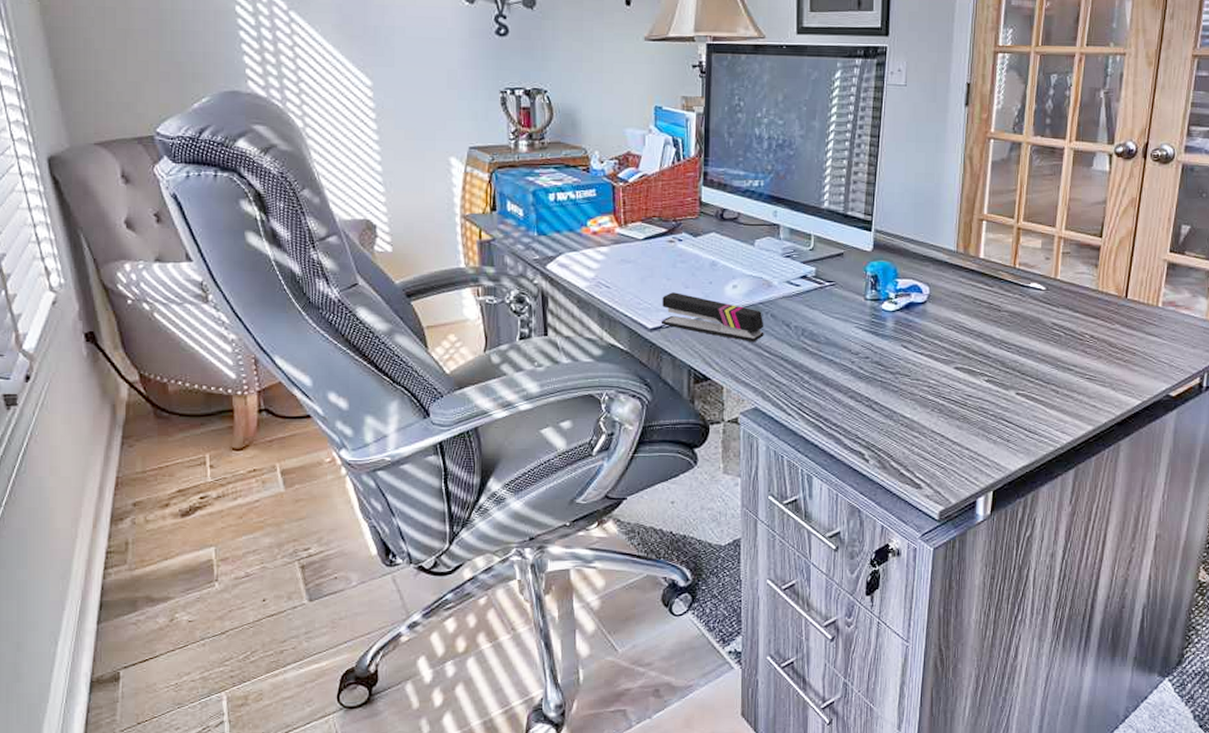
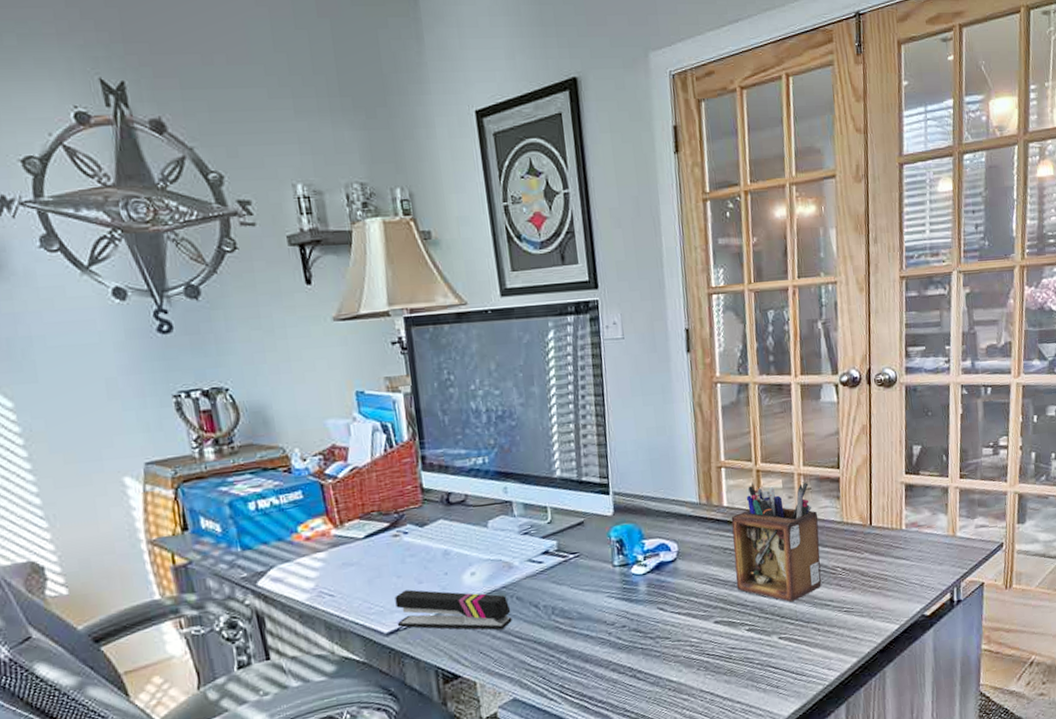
desk organizer: none [981,238,1073,361] -> present [731,482,822,603]

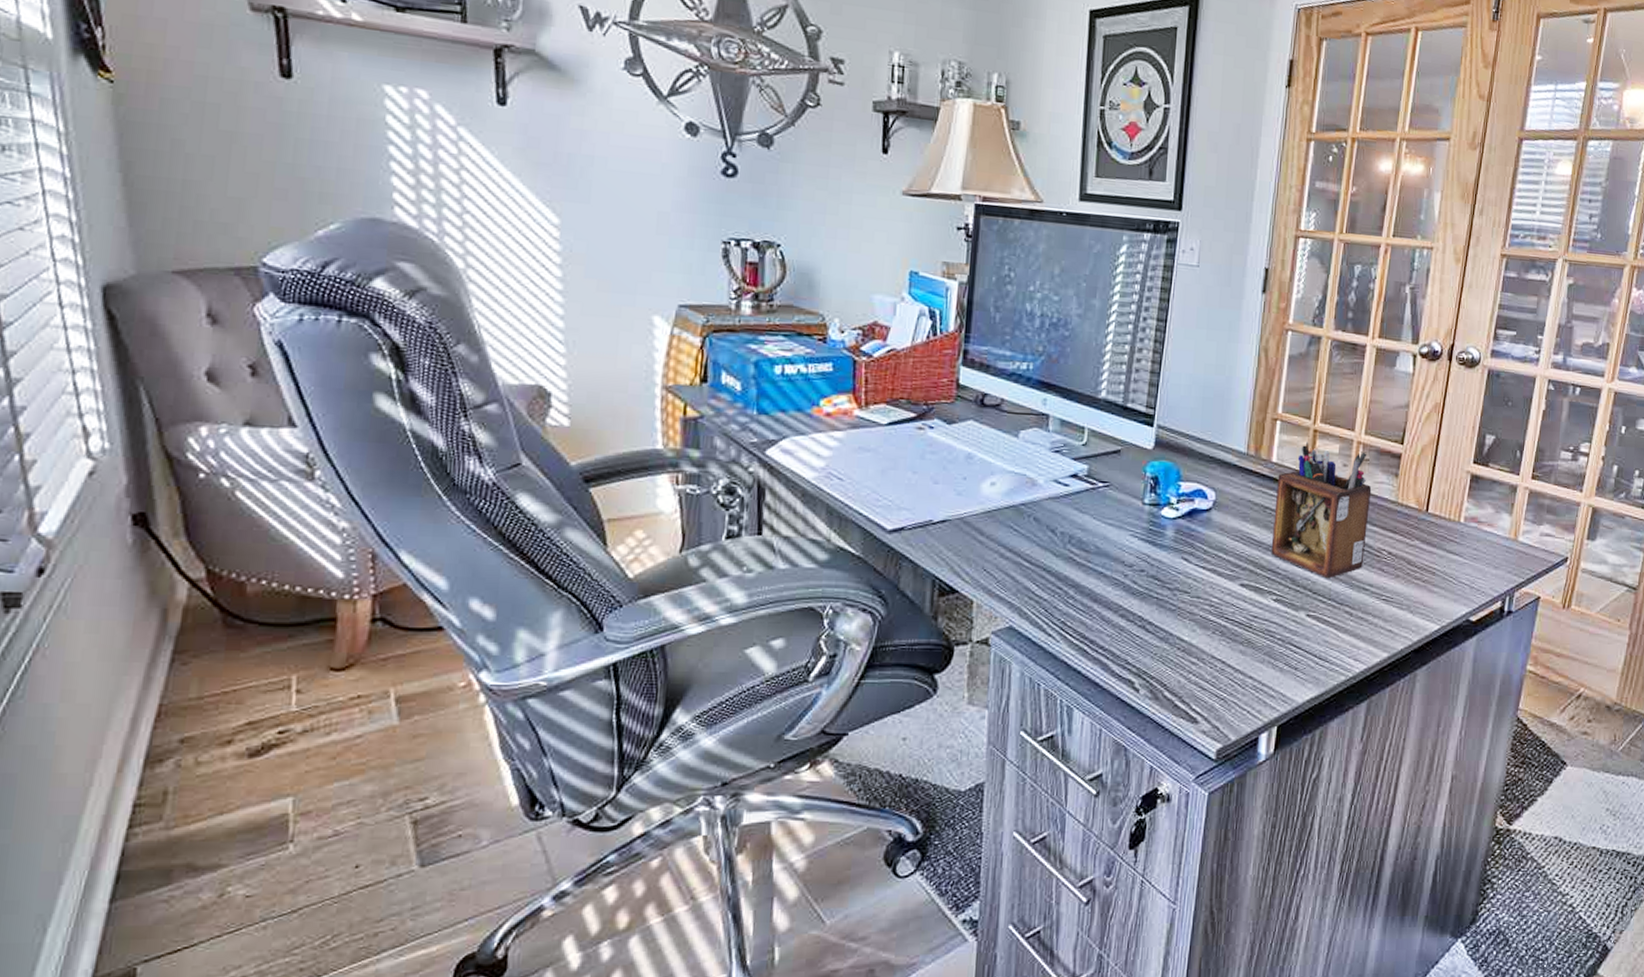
stapler: present [395,589,512,630] -> none [902,488,1026,550]

